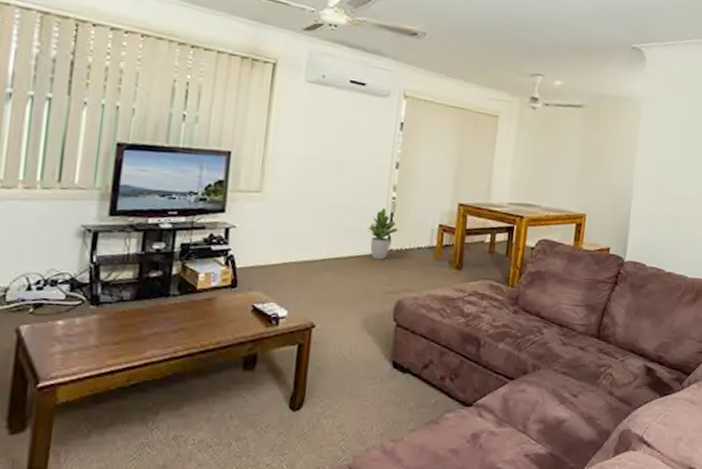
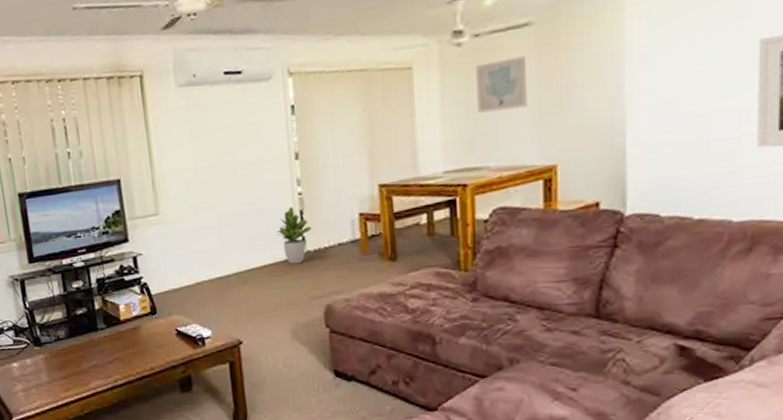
wall art: none [539,126,577,167] -> present [476,56,528,113]

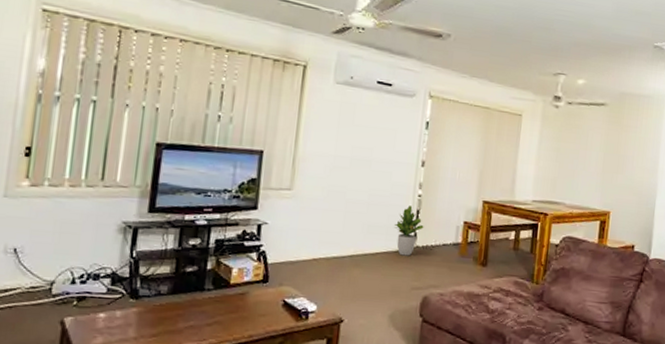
wall art: present [476,56,528,113] -> none [563,124,600,164]

